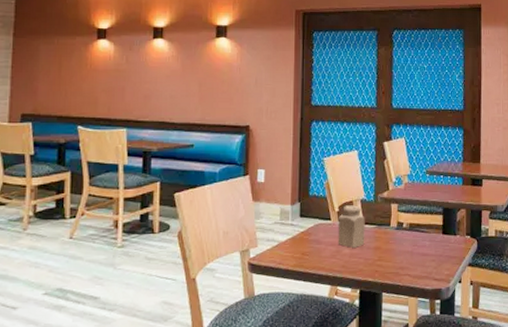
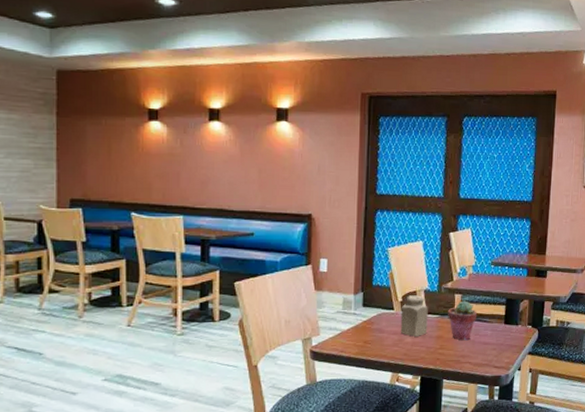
potted succulent: none [385,210,415,252] -> present [448,300,478,341]

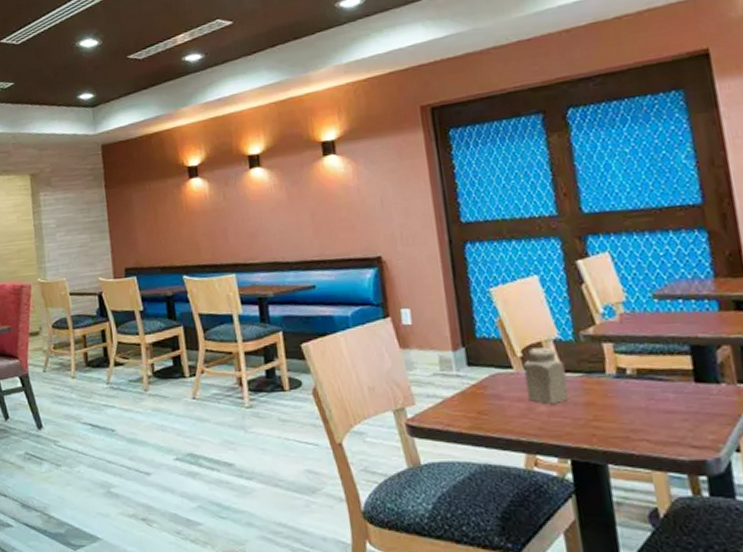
potted succulent: present [448,300,478,341] -> none [596,351,646,408]

